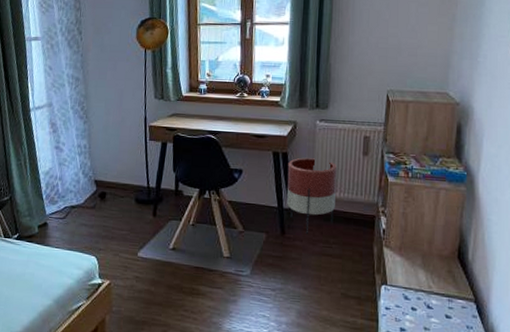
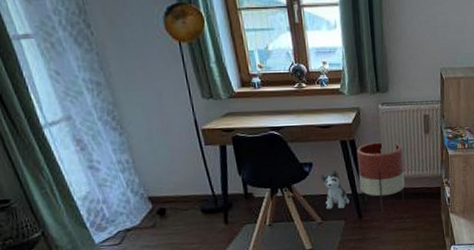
plush toy: none [248,179,274,221] -> present [320,169,350,210]

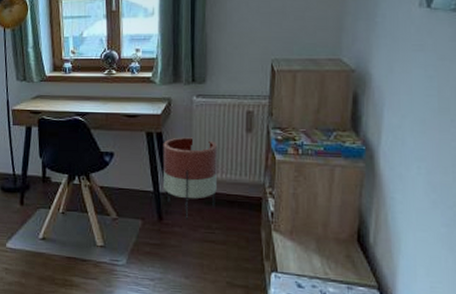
plush toy: present [320,169,350,210] -> none [120,162,150,206]

